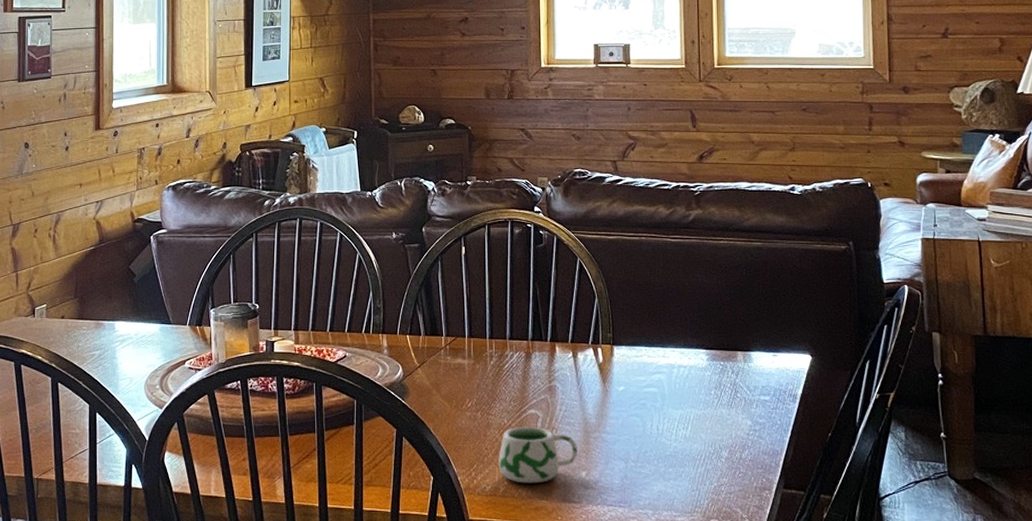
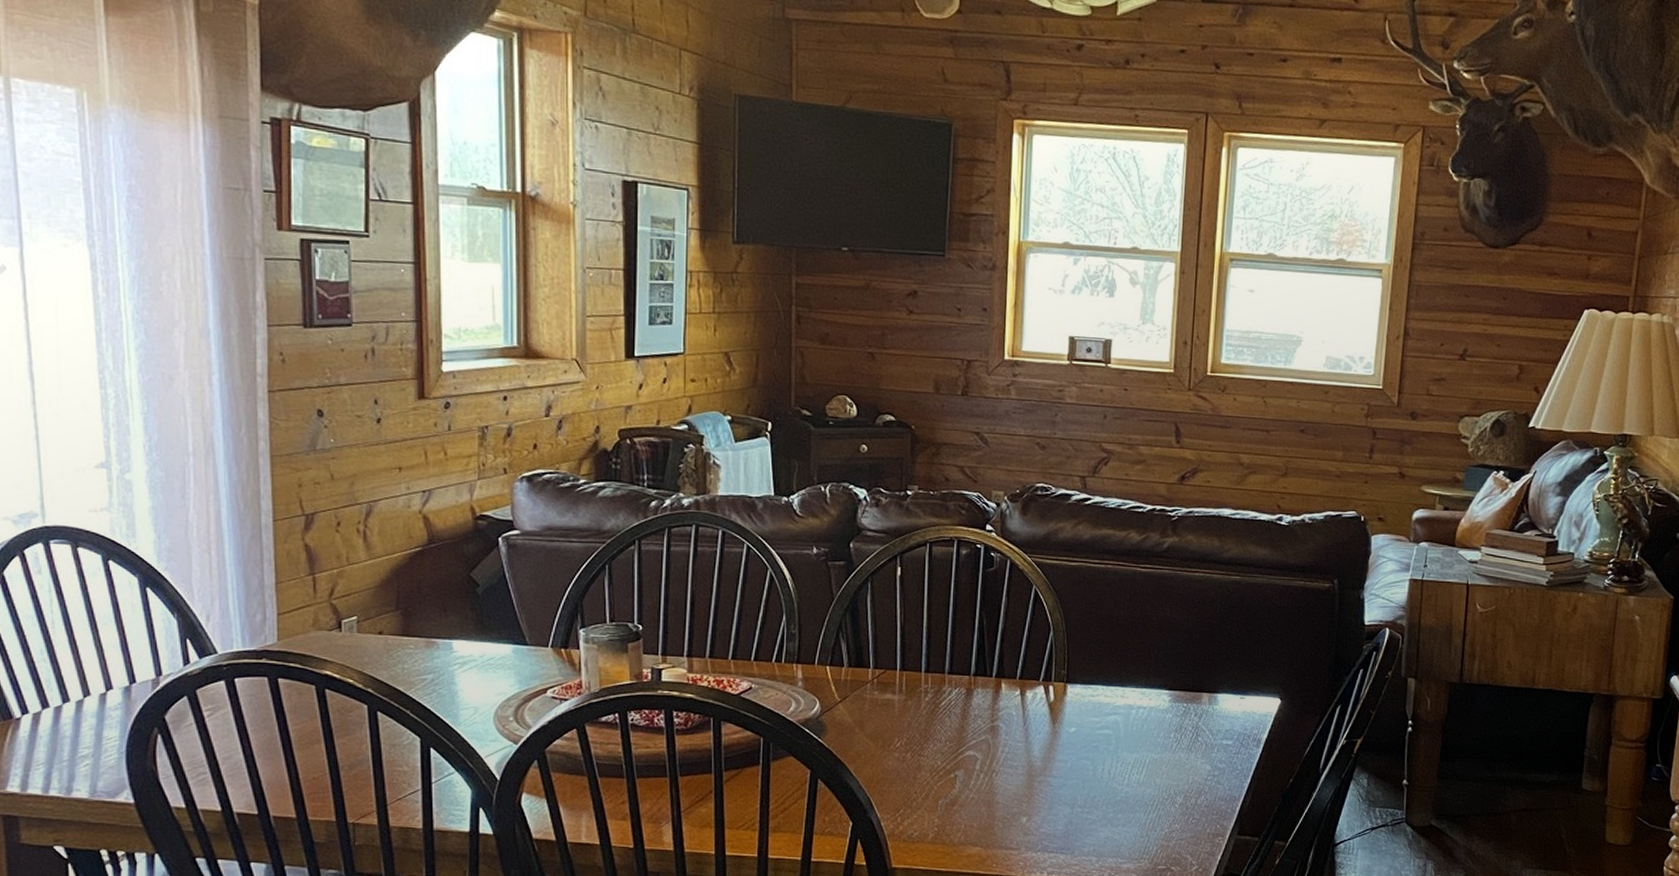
mug: present [498,426,577,484] -> none [929,768,1019,830]

